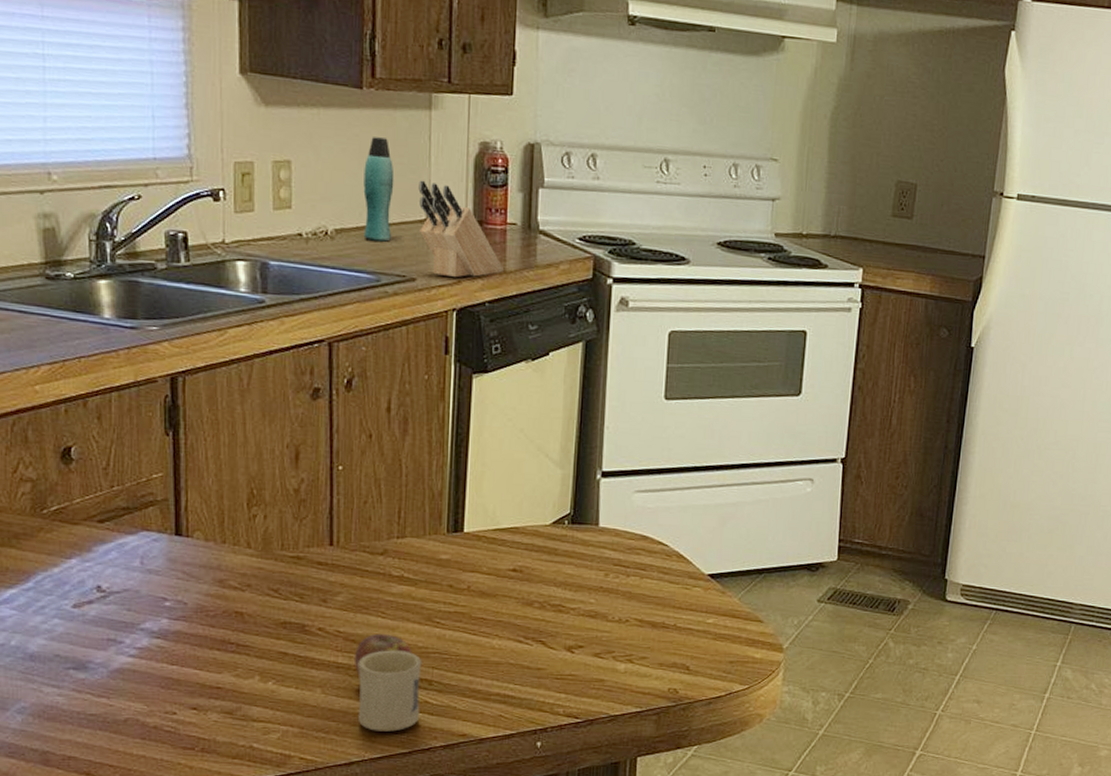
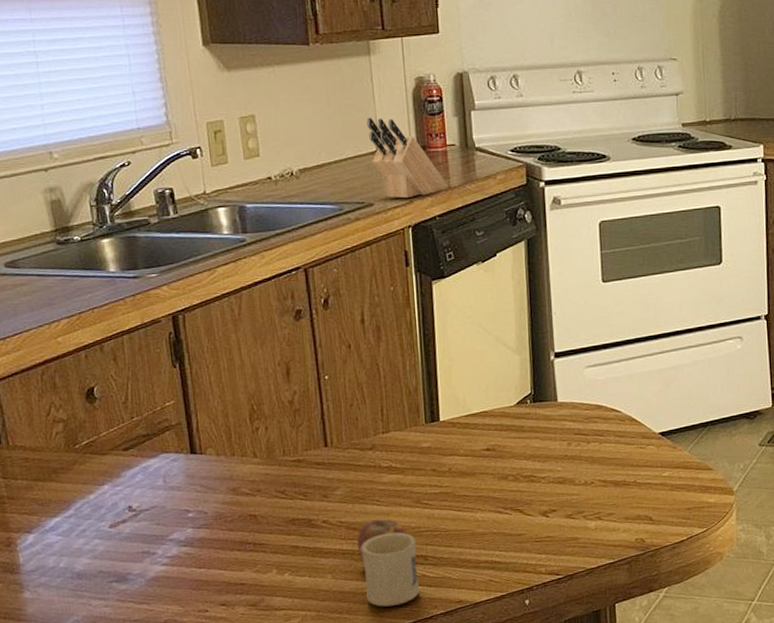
bottle: present [363,137,394,242] -> none [318,85,348,176]

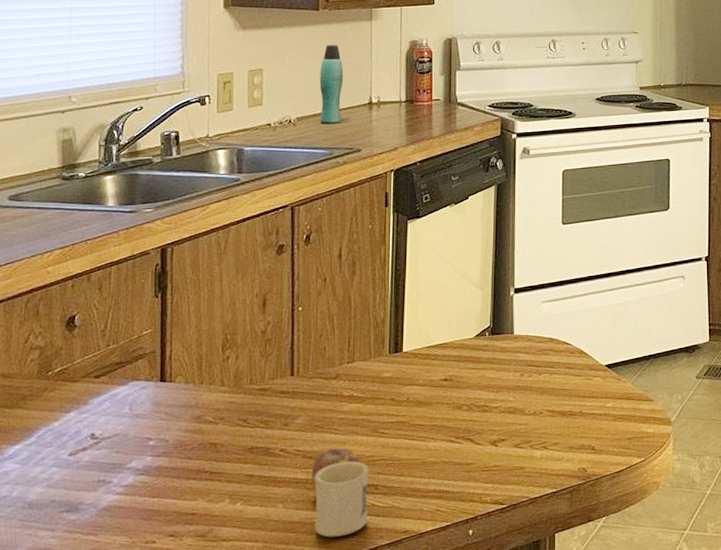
bottle: none [318,85,348,176] -> present [319,45,344,124]
knife block: present [366,117,448,199] -> none [363,74,430,146]

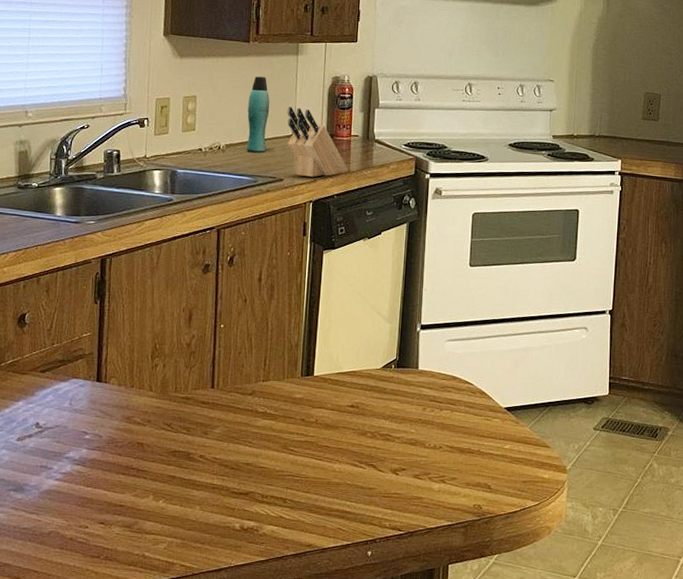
mug: present [312,447,370,538] -> none [226,459,279,542]
knife block: none [363,74,430,146] -> present [287,106,348,178]

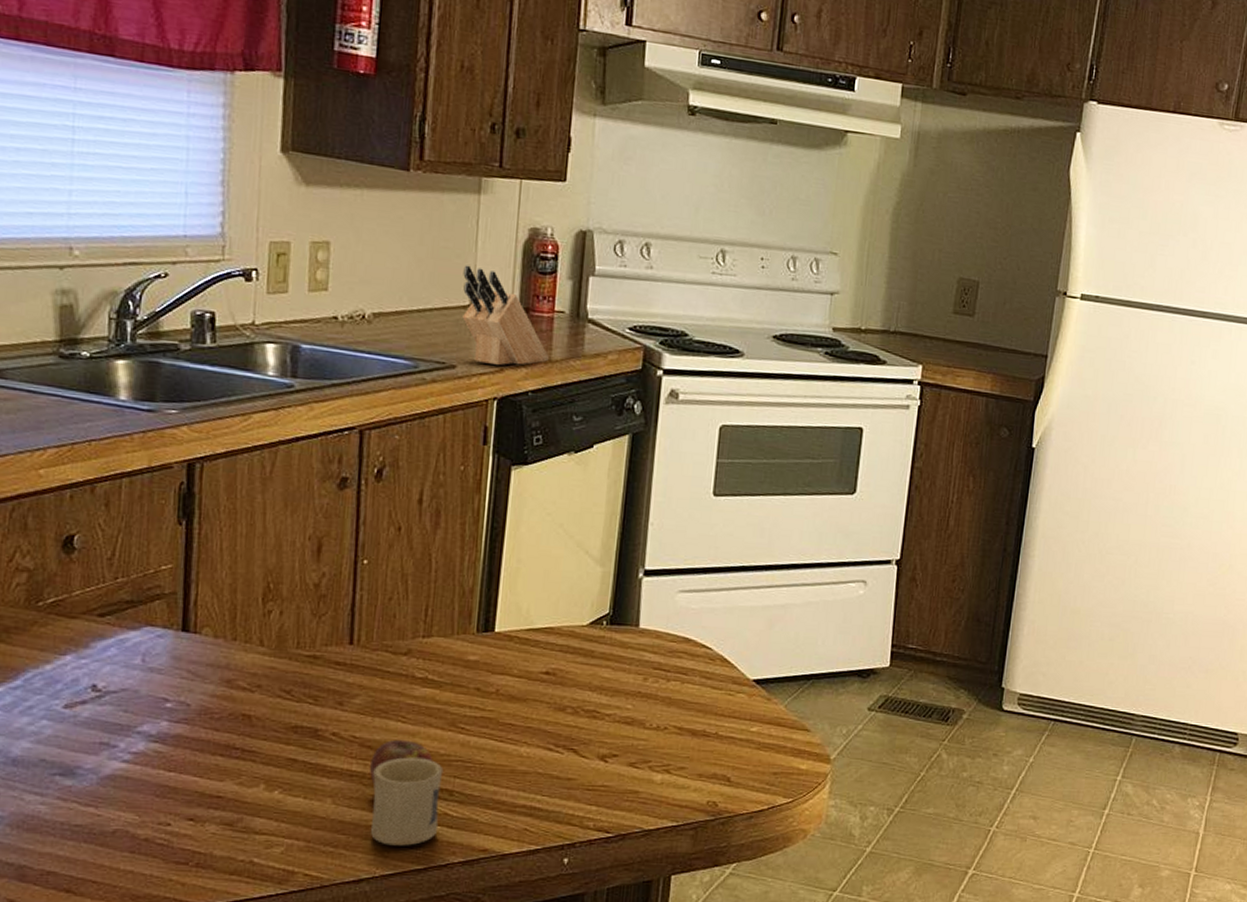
mug: none [226,459,279,542] -> present [370,739,444,846]
bottle: present [246,76,270,152] -> none [402,220,439,327]

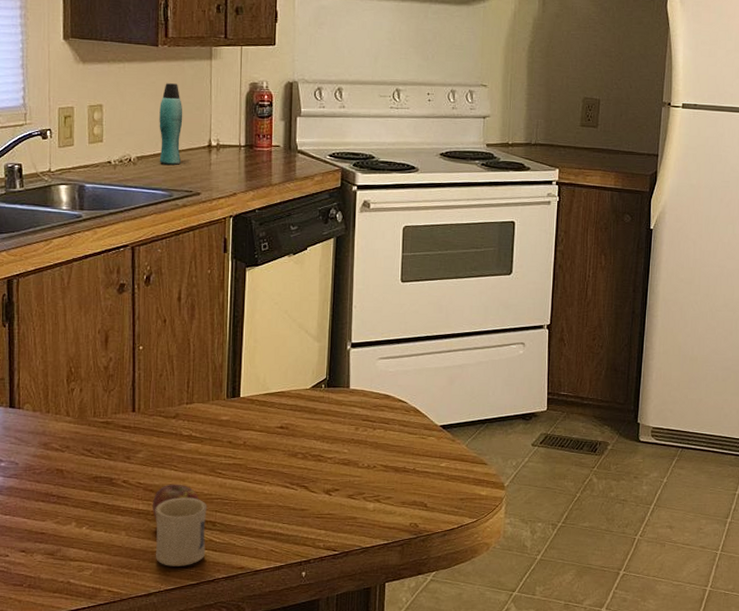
bottle: none [402,220,439,327] -> present [159,83,183,165]
knife block: present [462,265,549,366] -> none [202,115,270,191]

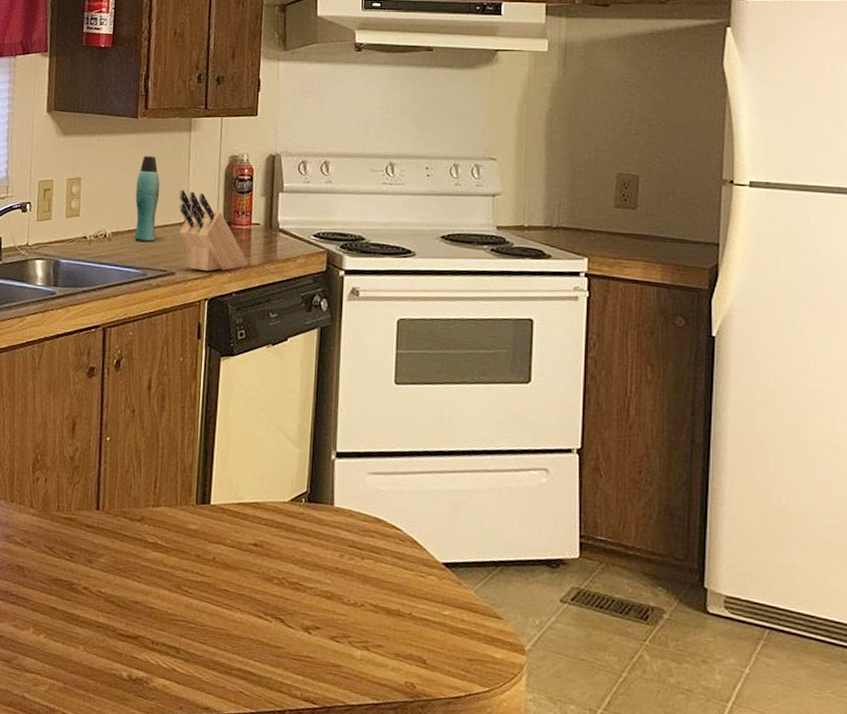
mug: present [153,484,207,566] -> none [113,597,171,697]
knife block: none [202,115,270,191] -> present [179,189,248,272]

